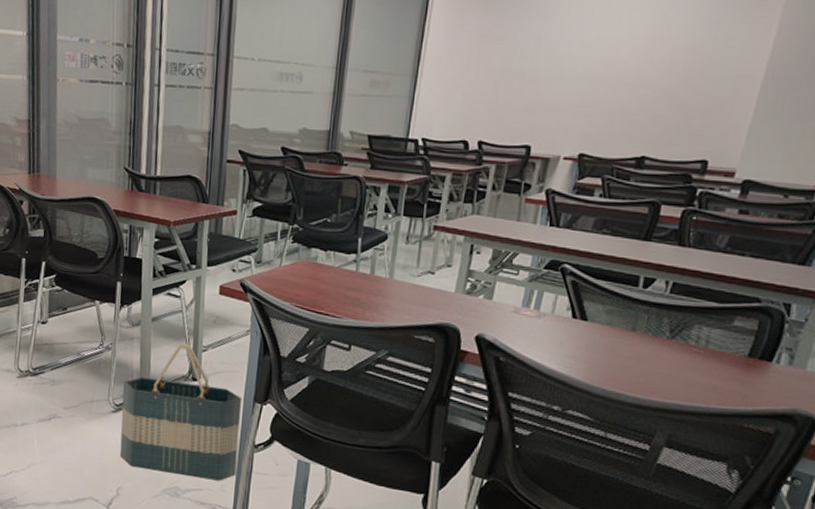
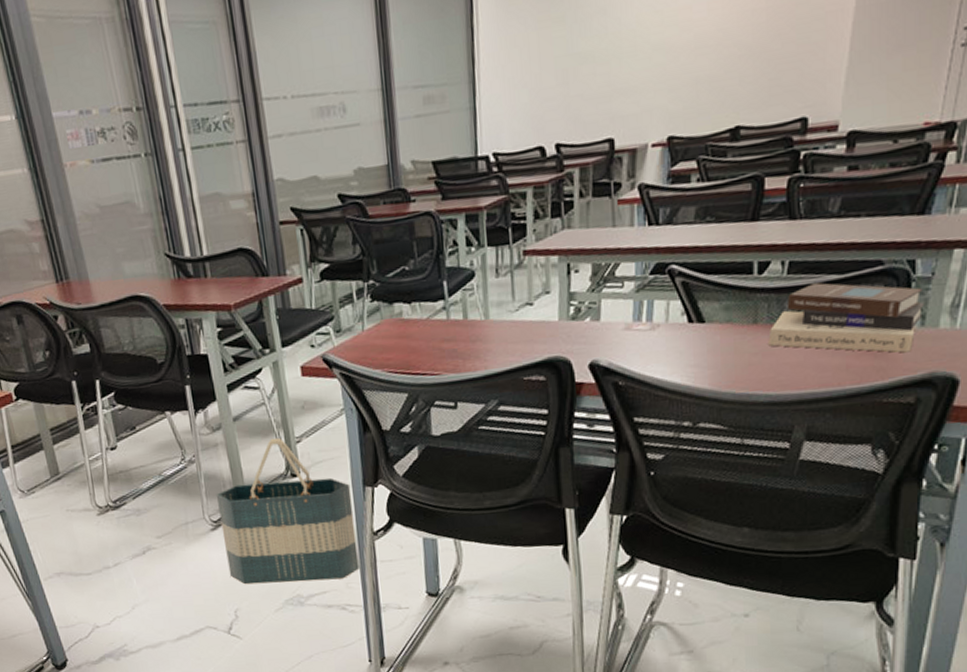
books: none [643,306,795,387] -> present [768,282,924,353]

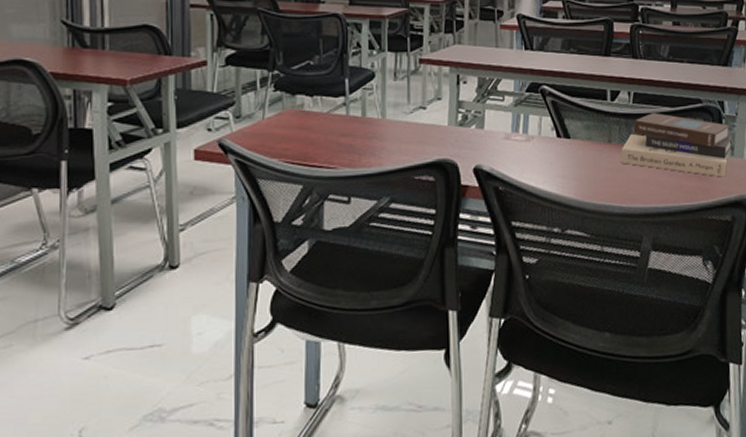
tote bag: present [216,437,360,585] -> none [77,224,234,397]

